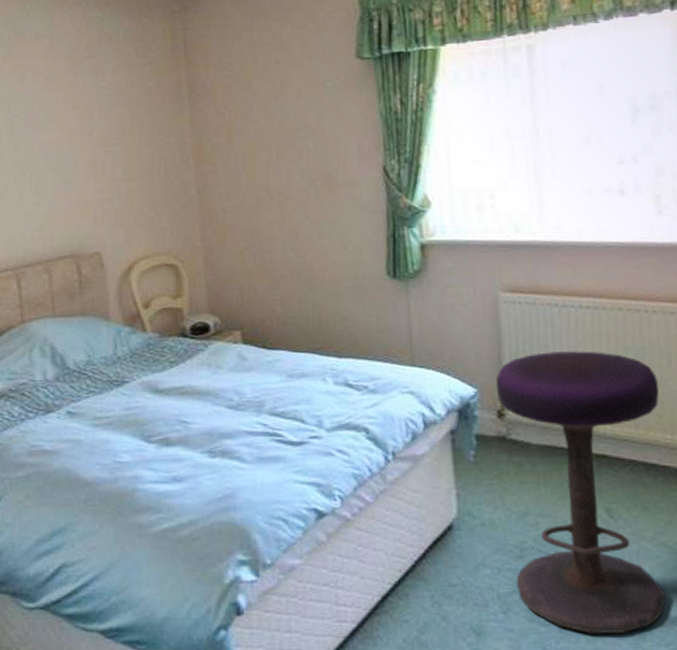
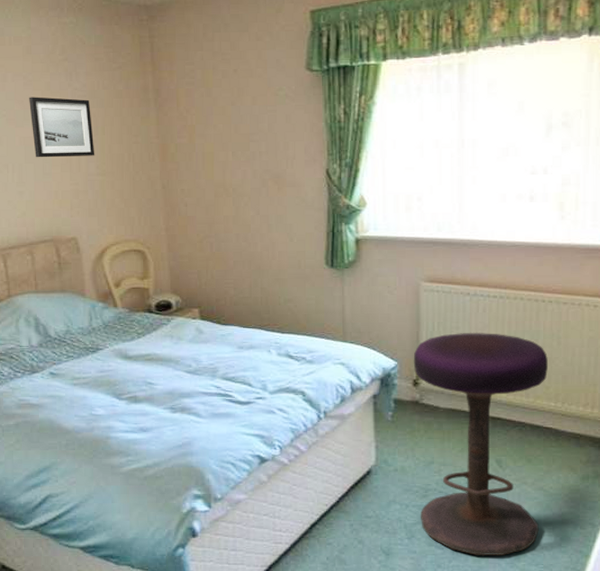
wall art: none [50,97,122,164] -> present [29,97,95,158]

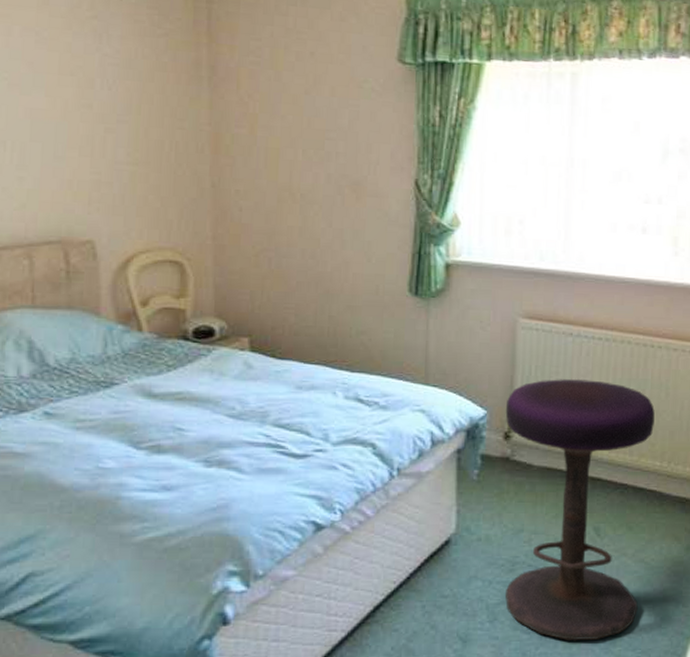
wall art: present [29,97,95,158] -> none [41,58,126,140]

